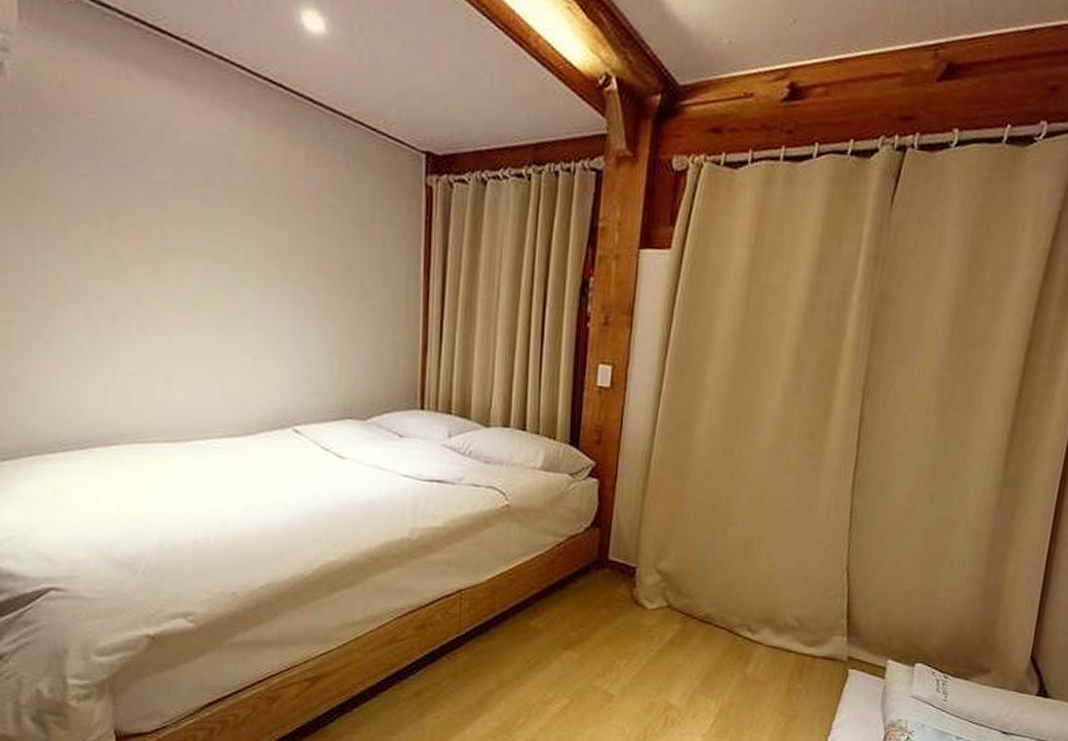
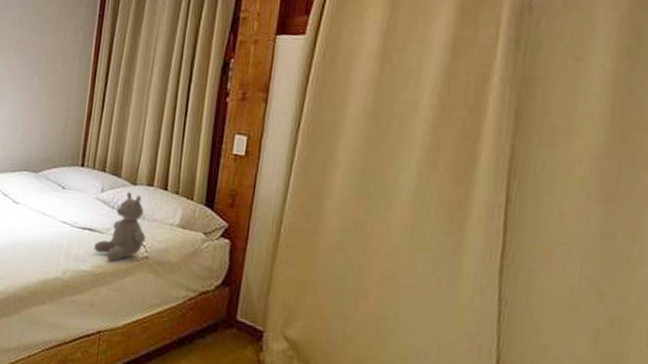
stuffed bear: none [445,434,505,513] -> present [94,191,146,261]

